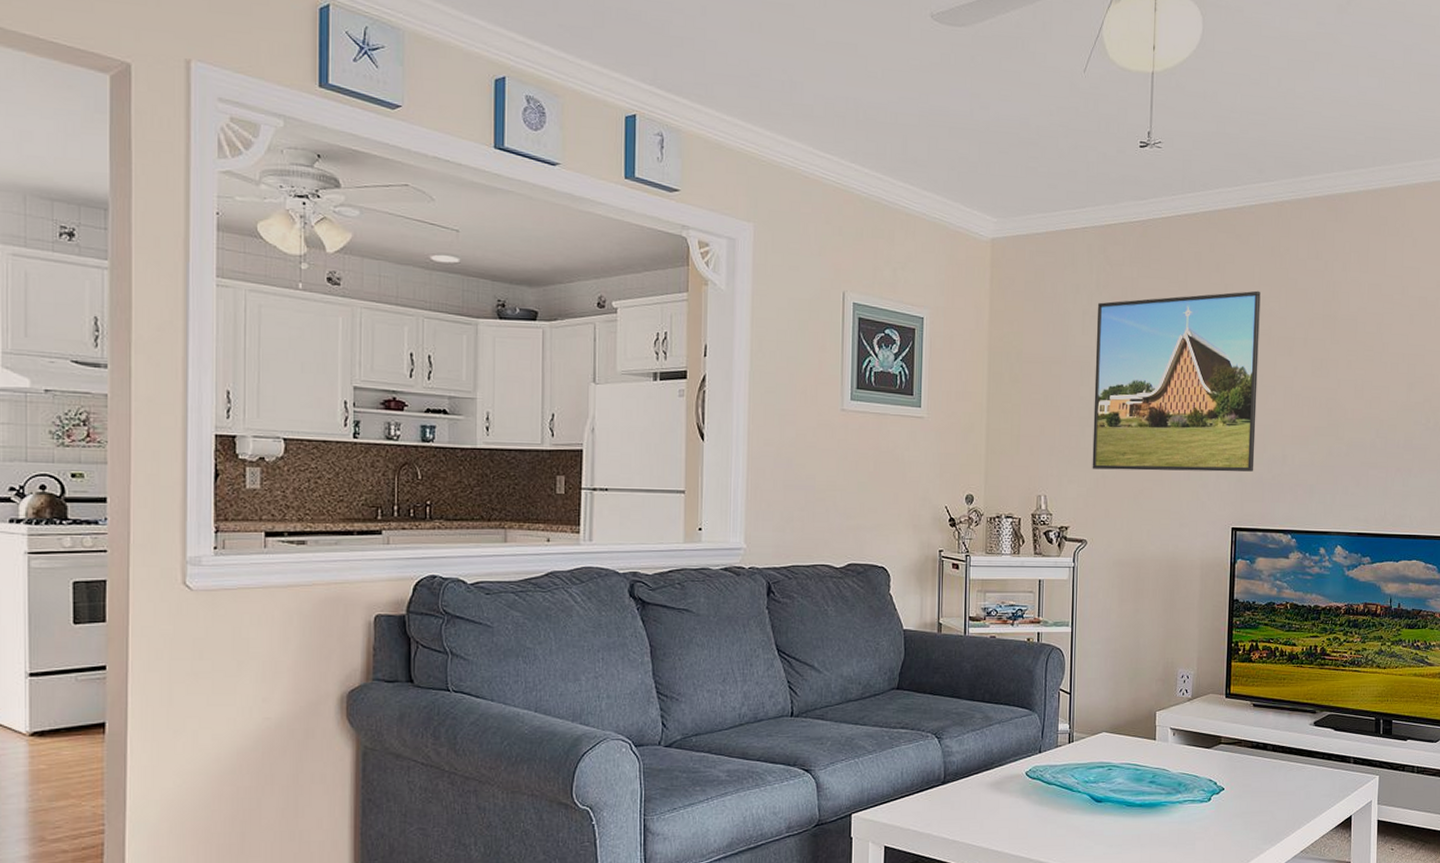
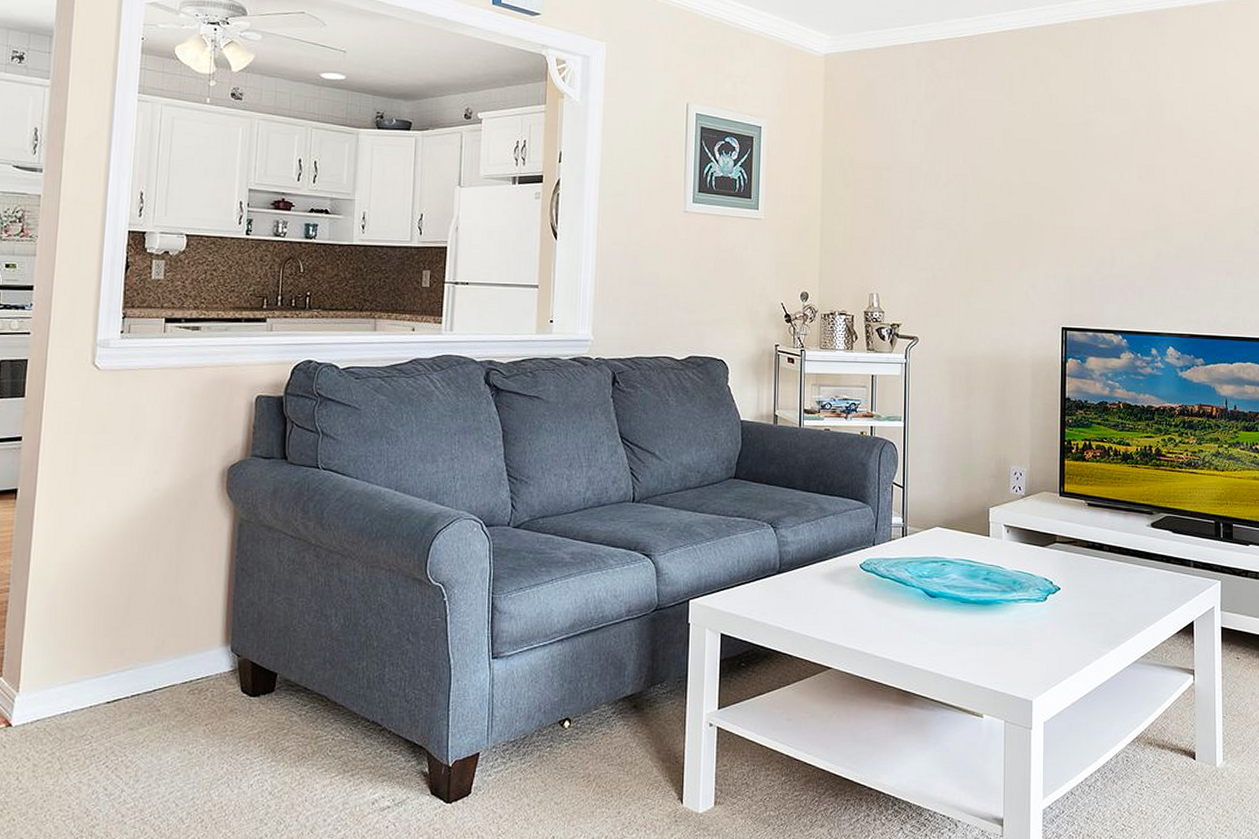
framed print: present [1092,290,1261,472] -> none [922,100,1085,273]

